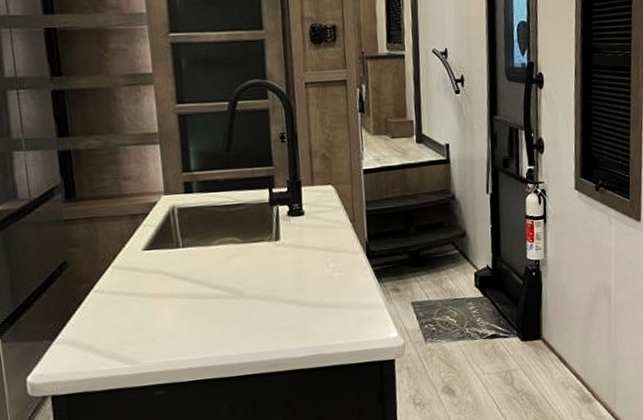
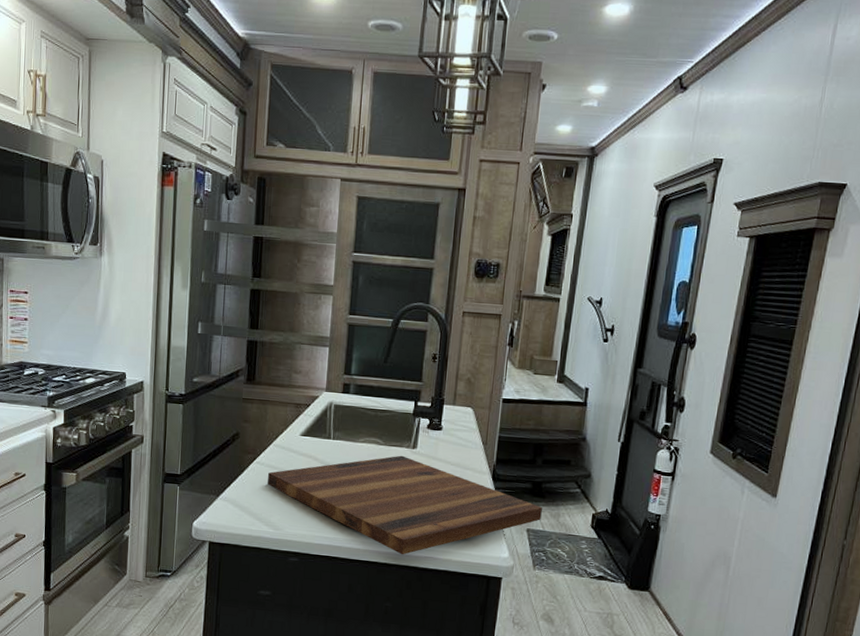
cutting board: none [111,250,424,360] -> present [268,455,542,555]

